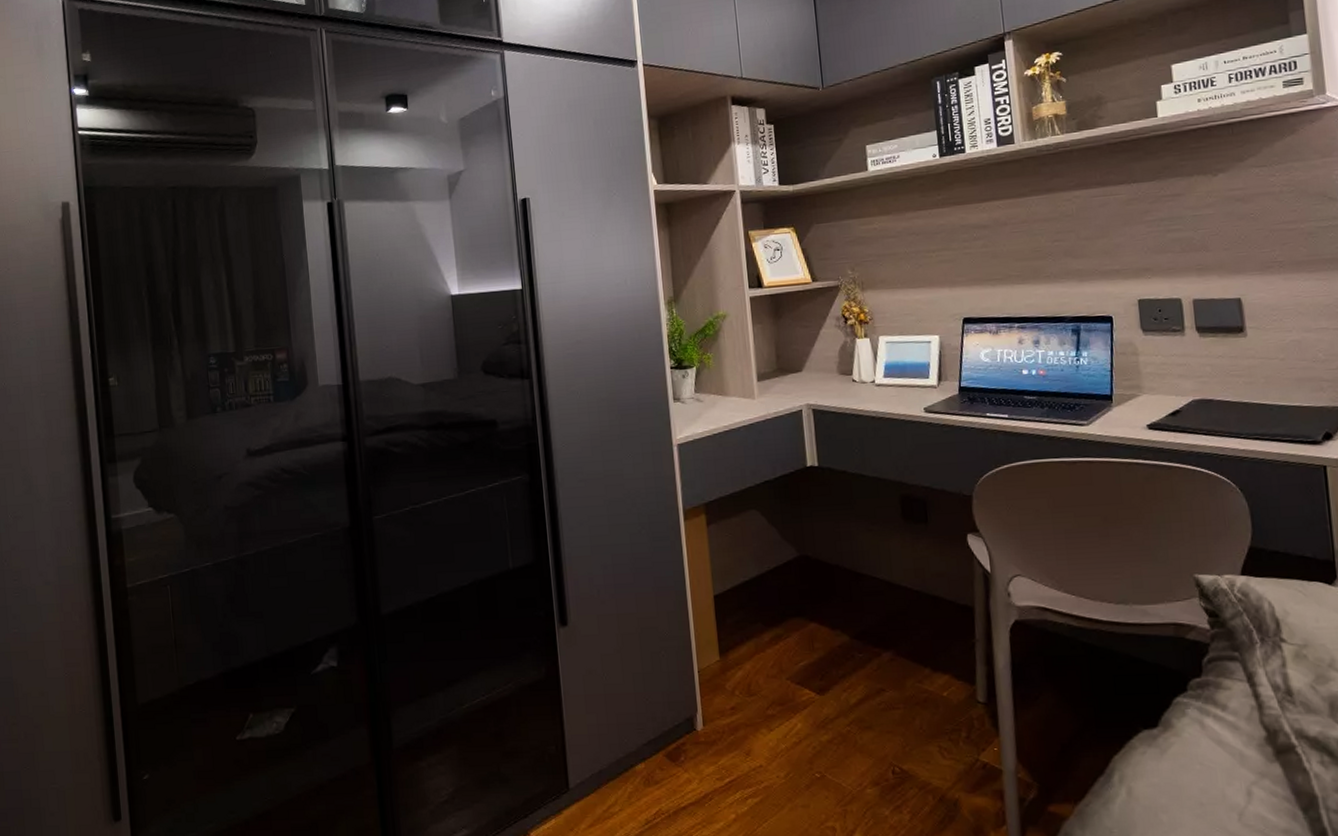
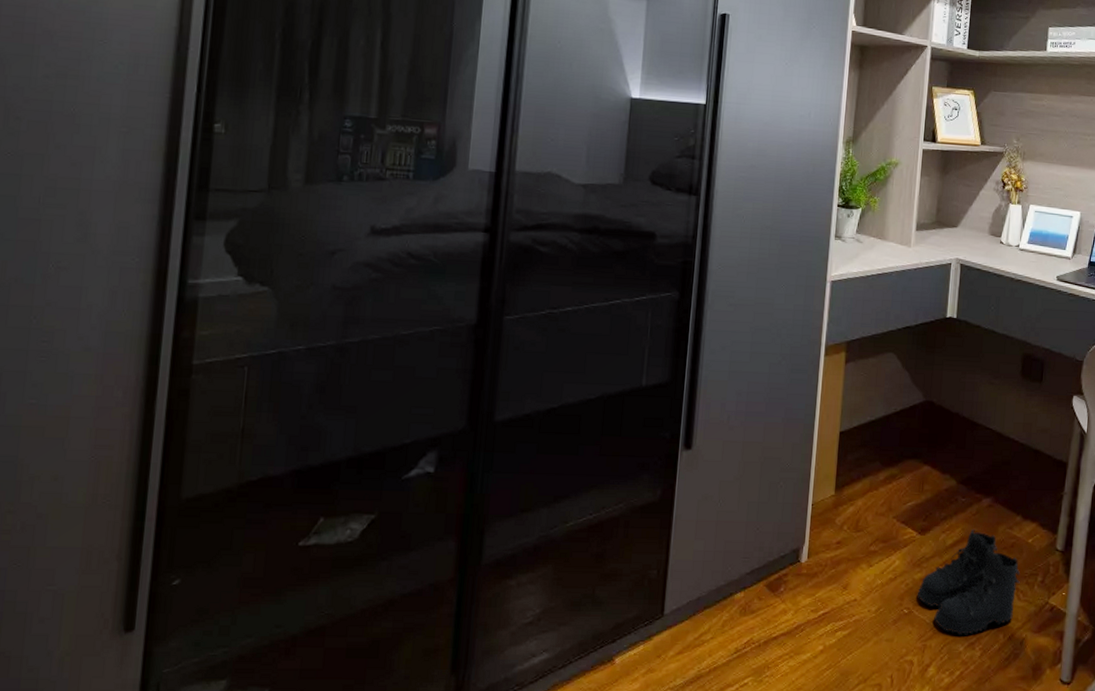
boots: none [827,685,942,800] -> present [917,528,1020,636]

